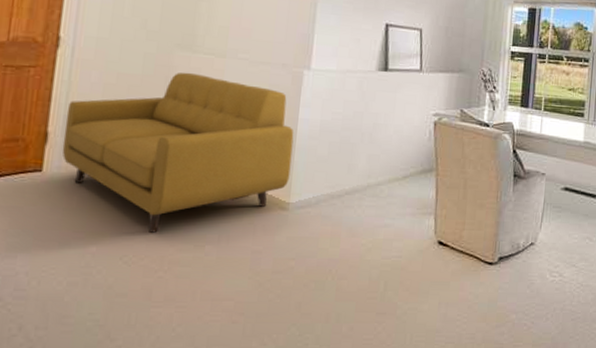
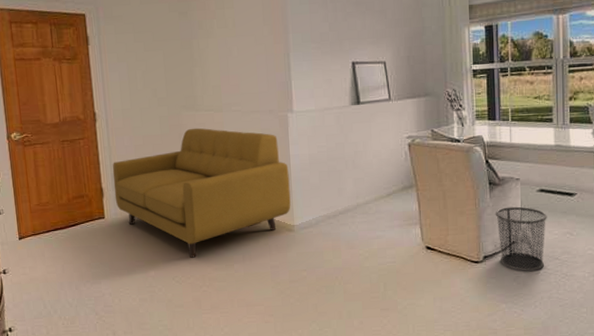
waste bin: none [516,203,569,278] -> present [495,206,547,271]

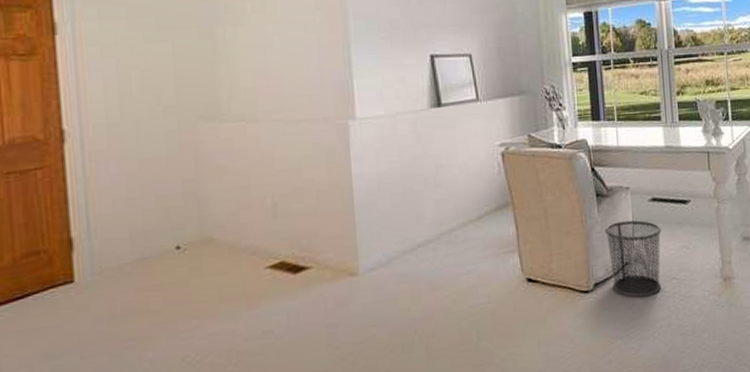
sofa: present [112,128,291,258] -> none [88,144,354,327]

